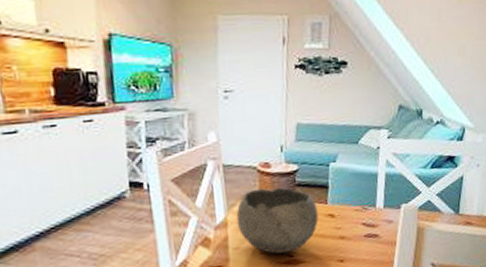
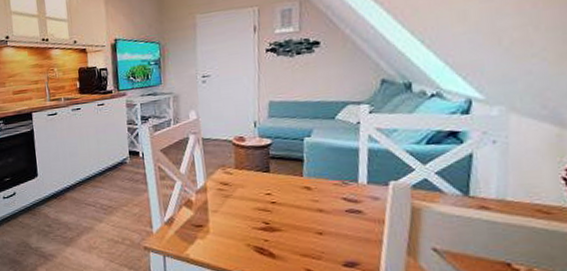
bowl: present [236,187,319,254] -> none [214,159,294,220]

